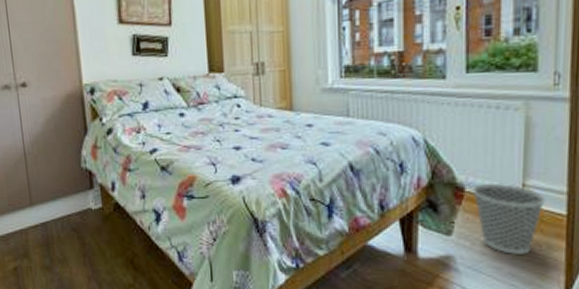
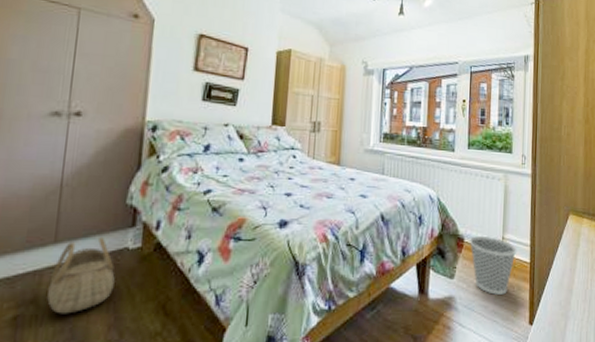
basket: none [34,199,86,267] -> present [47,236,115,314]

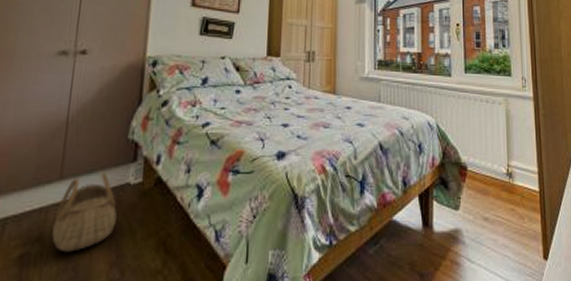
wastebasket: present [469,236,517,295] -> none [472,164,525,227]

